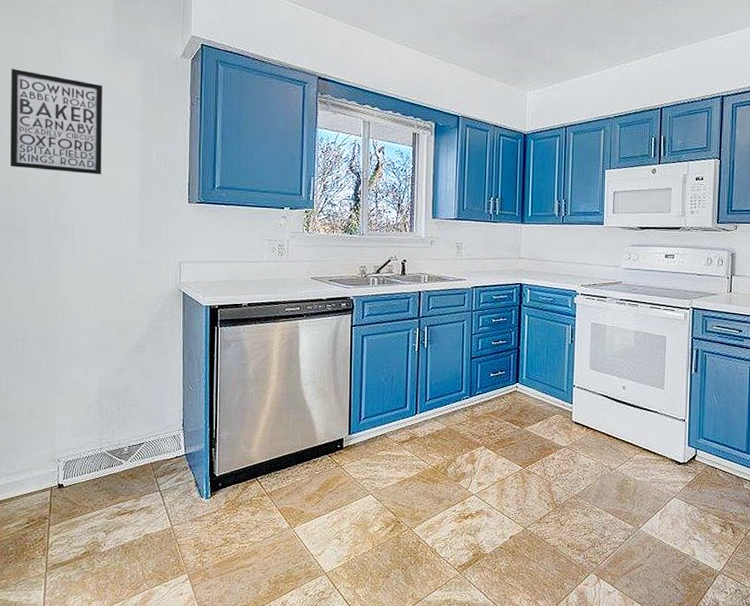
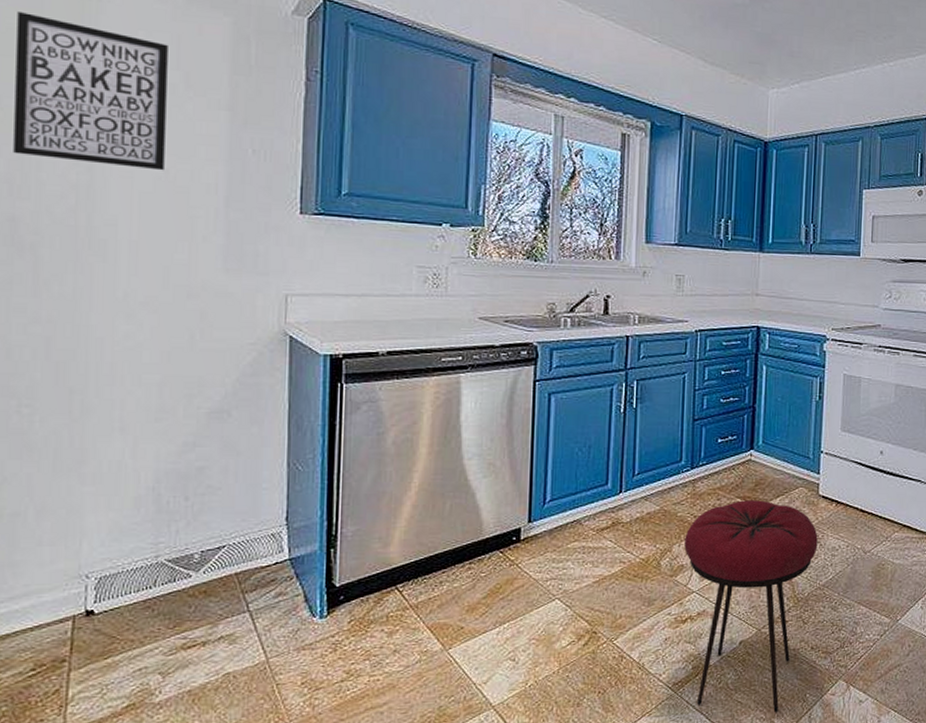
stool: none [465,423,572,596] -> present [684,500,818,713]

